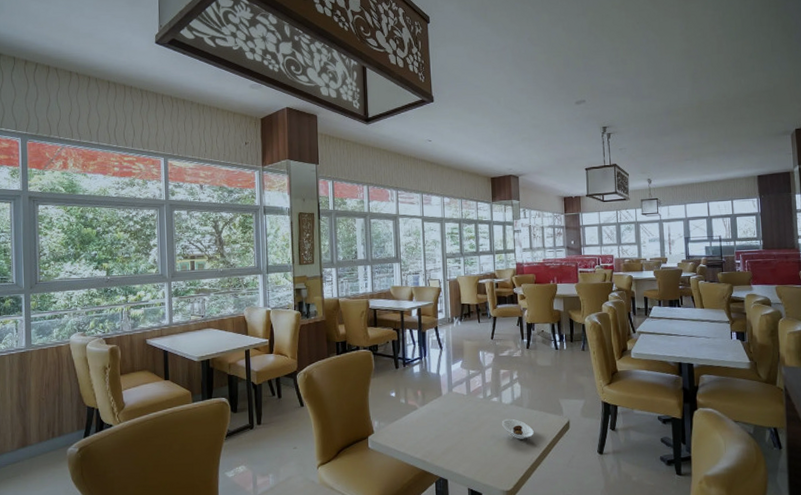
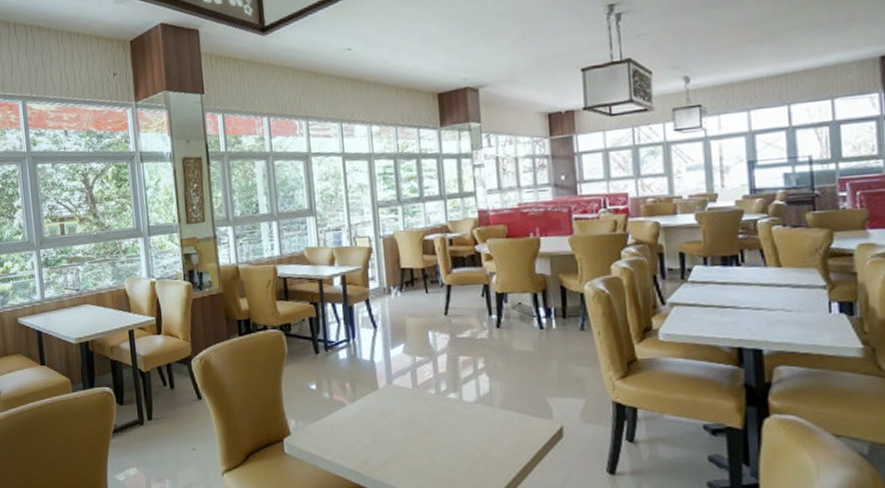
saucer: present [502,418,534,439] -> none [463,421,510,450]

